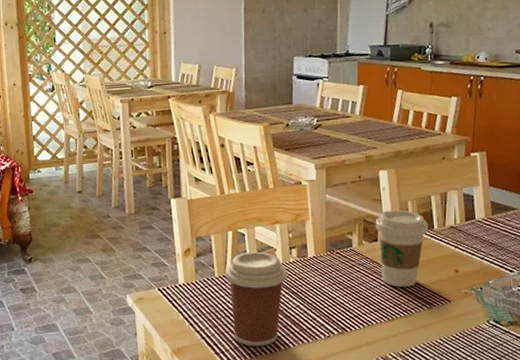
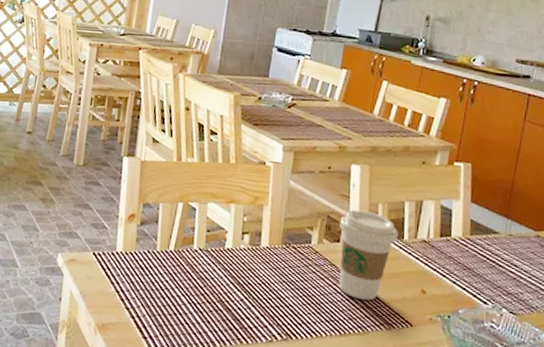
coffee cup: present [225,251,288,347] -> none [166,229,236,339]

